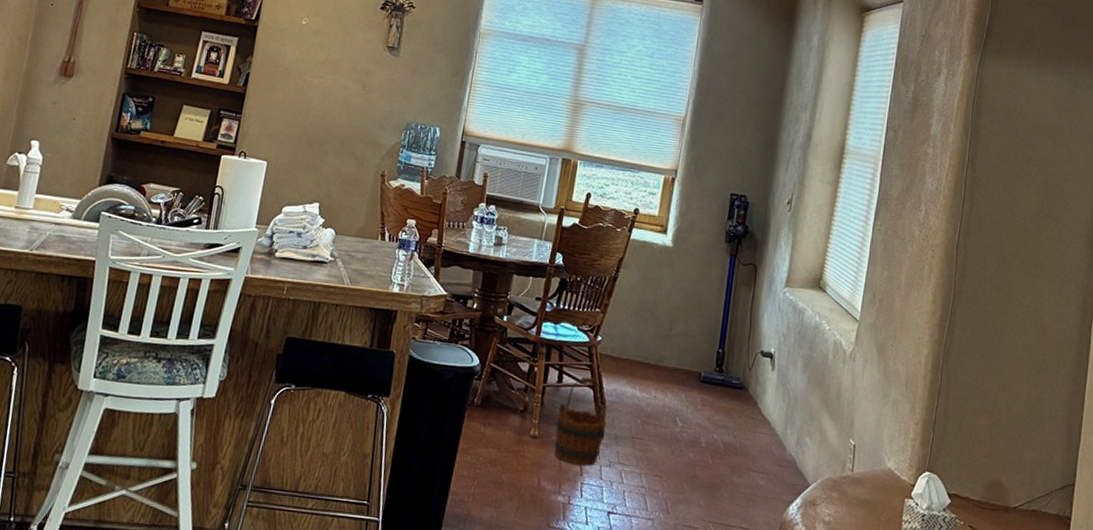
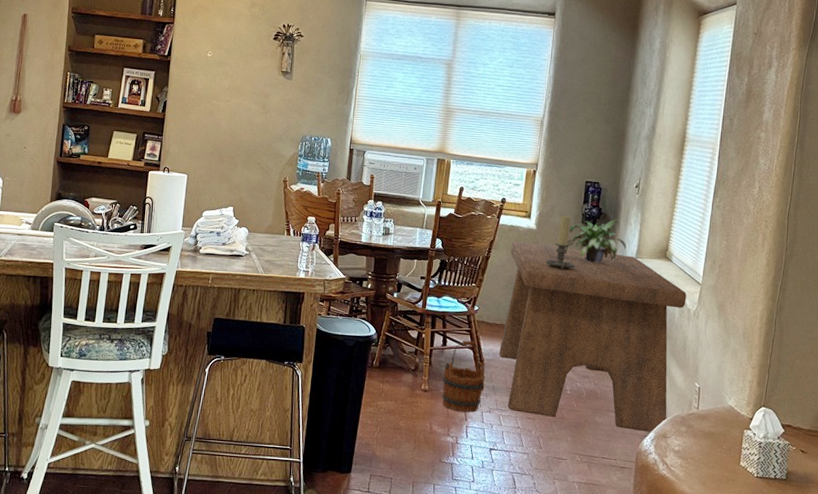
bench: none [624,259,842,498] -> present [499,241,687,432]
candle holder: none [682,232,716,297] -> present [545,215,575,270]
potted plant: none [705,240,775,291] -> present [565,219,627,263]

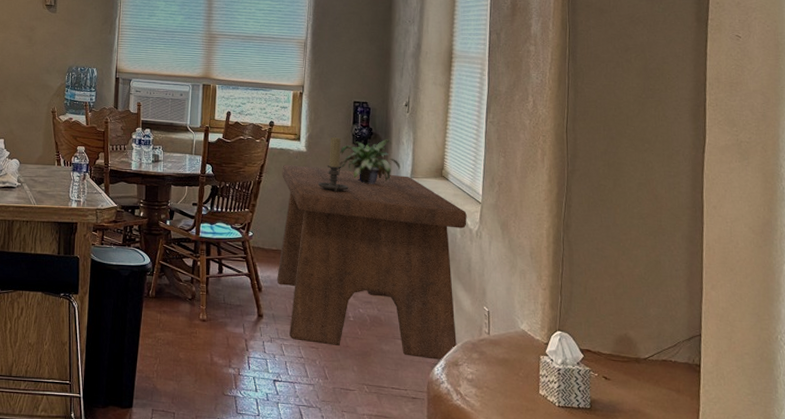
wooden bucket: present [442,340,485,413] -> none [220,267,264,342]

